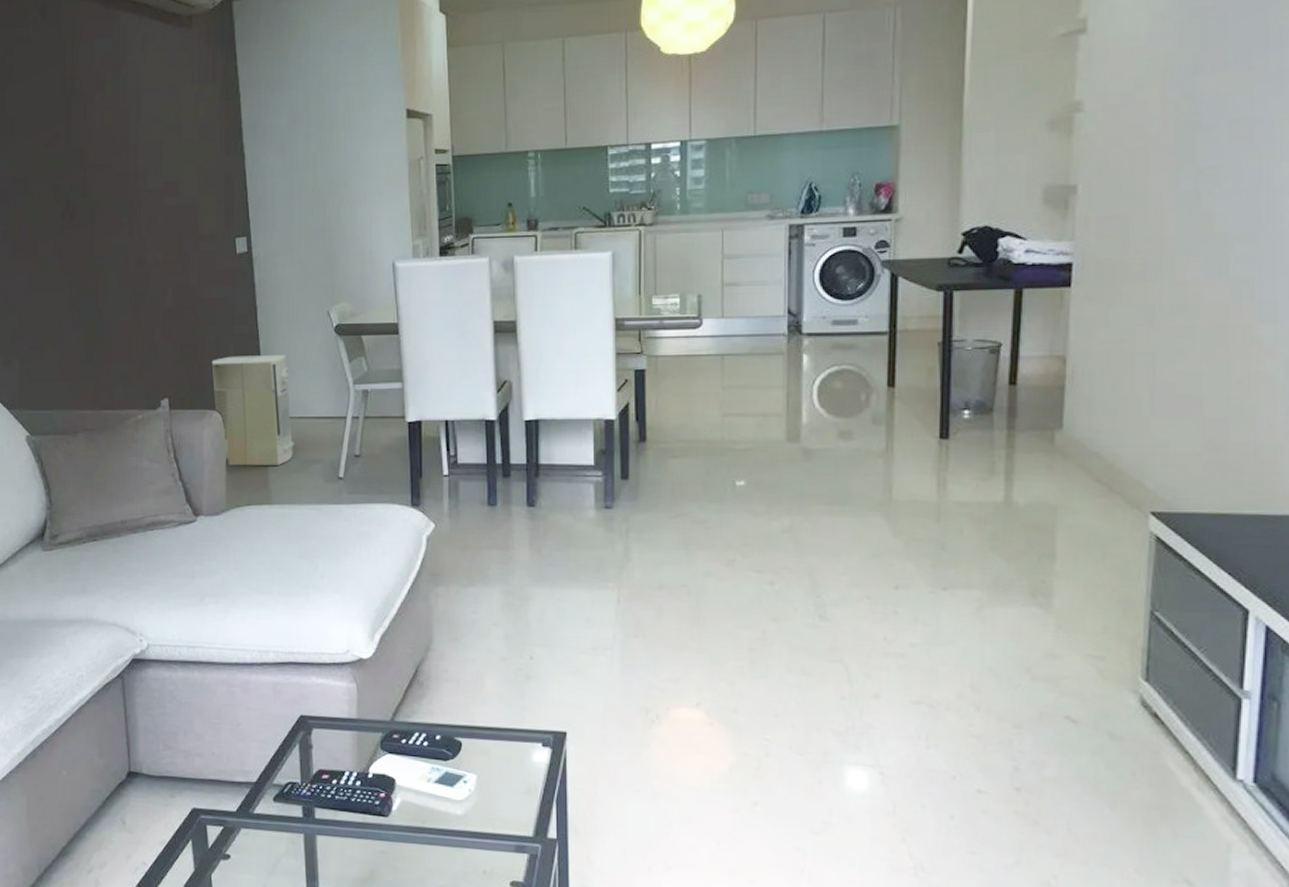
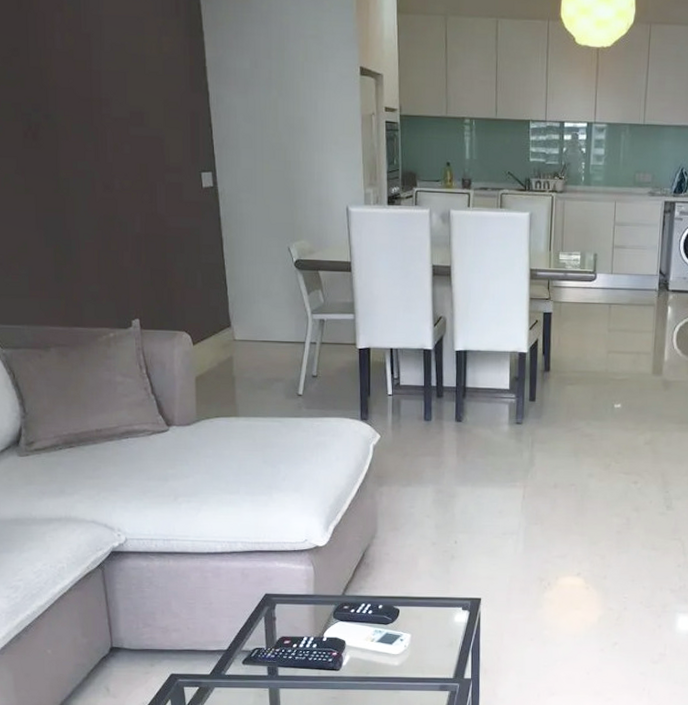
air purifier: present [211,354,294,466] -> none [180,283,258,383]

